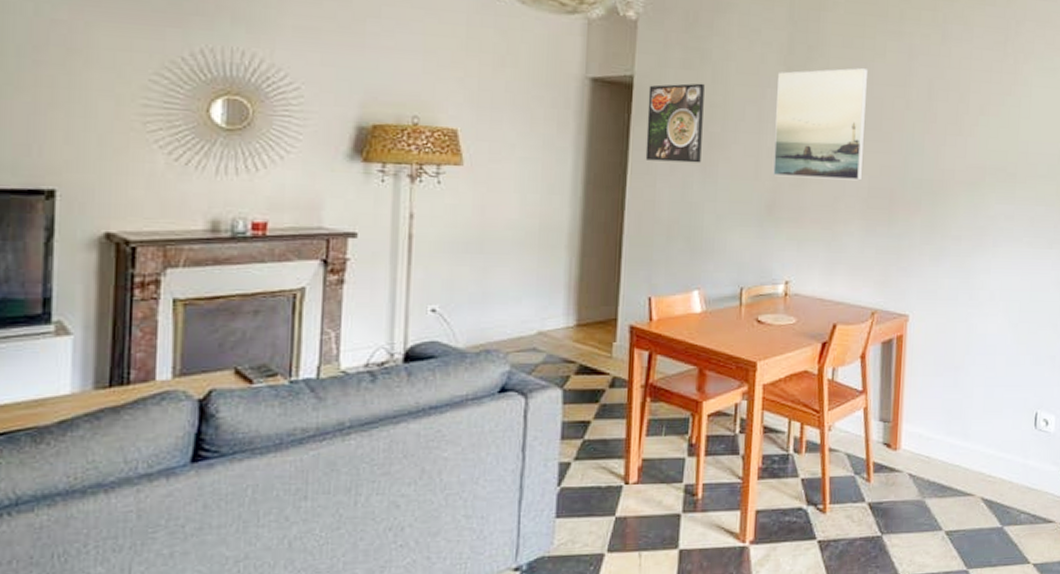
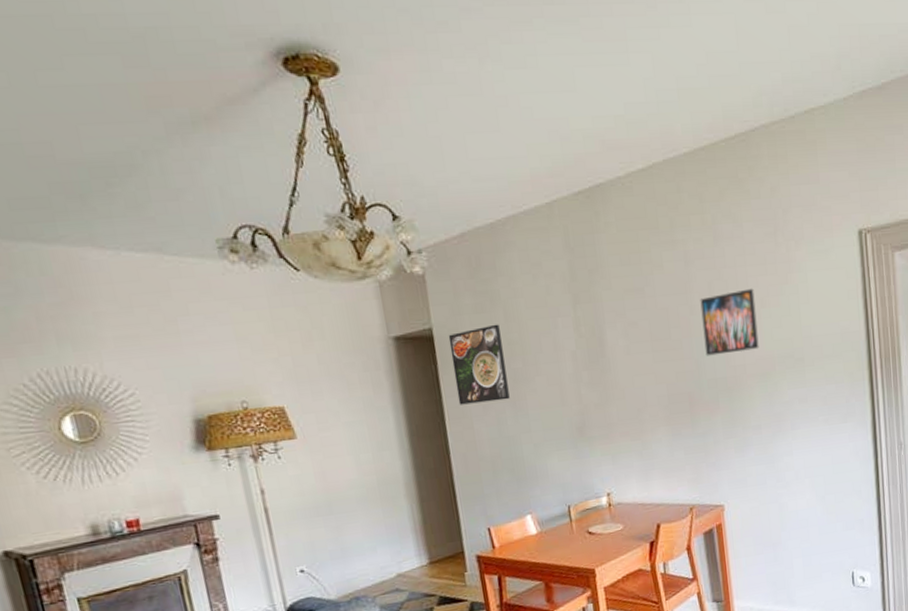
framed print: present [773,67,869,181] -> none [565,281,661,400]
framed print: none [915,93,975,156] -> present [700,288,759,356]

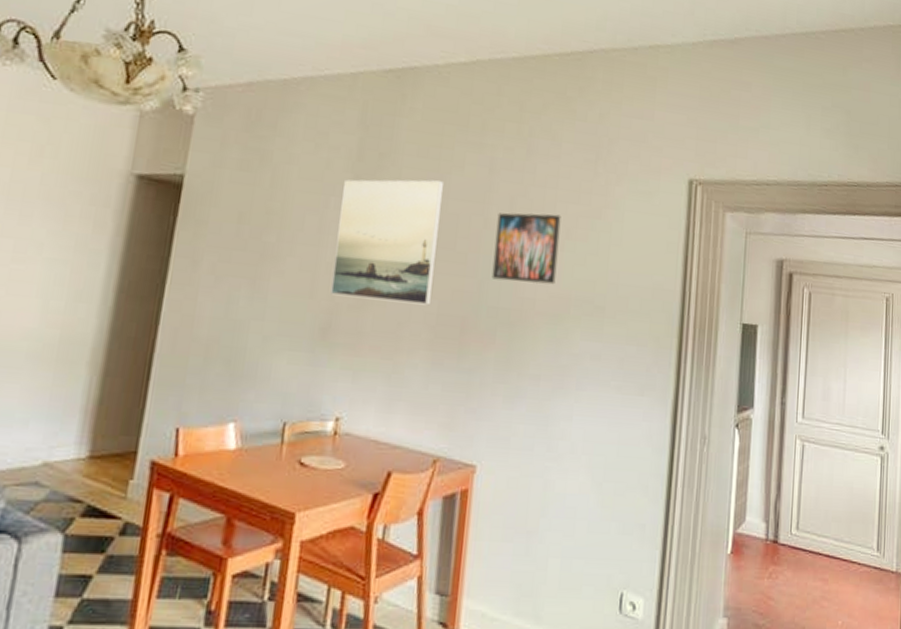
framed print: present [448,324,510,405] -> none [188,186,262,276]
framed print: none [565,281,661,400] -> present [331,179,445,306]

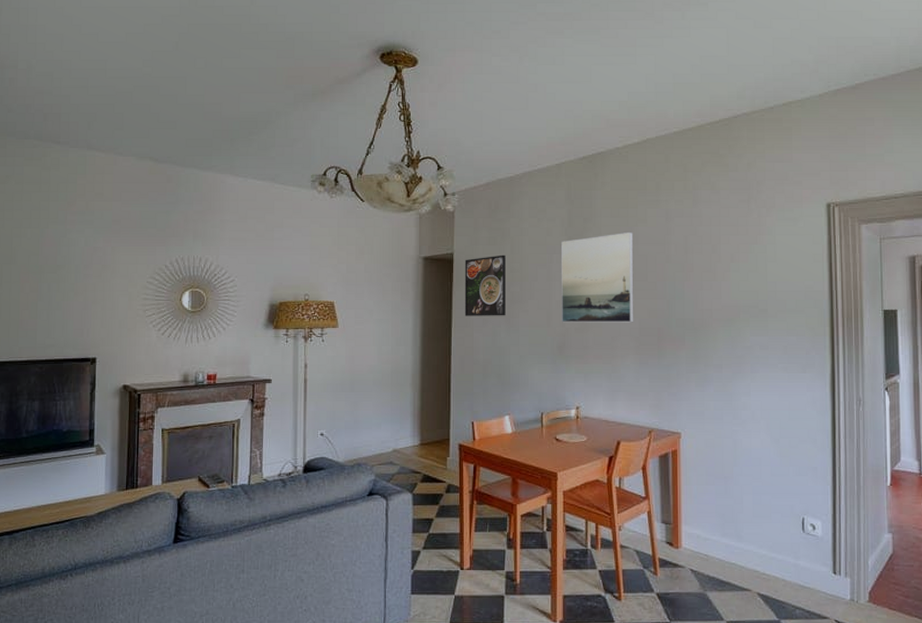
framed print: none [188,186,262,276] -> present [464,255,506,316]
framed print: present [491,212,561,285] -> none [676,245,726,299]

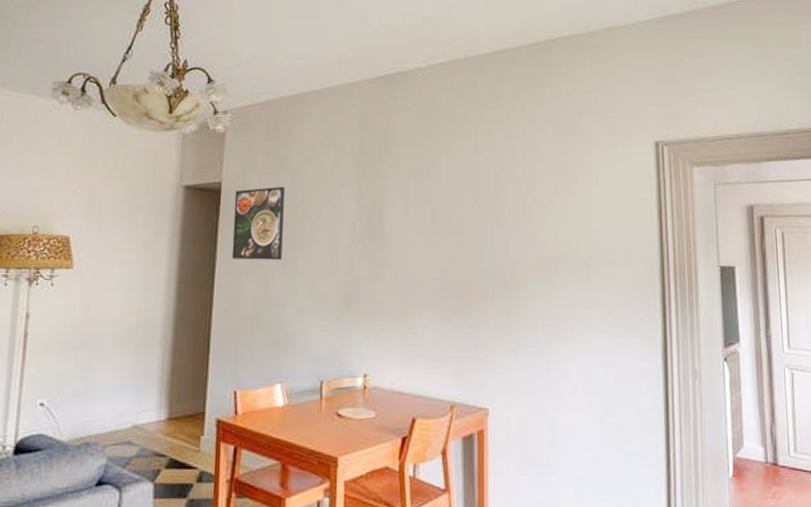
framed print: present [561,231,634,323] -> none [349,165,436,273]

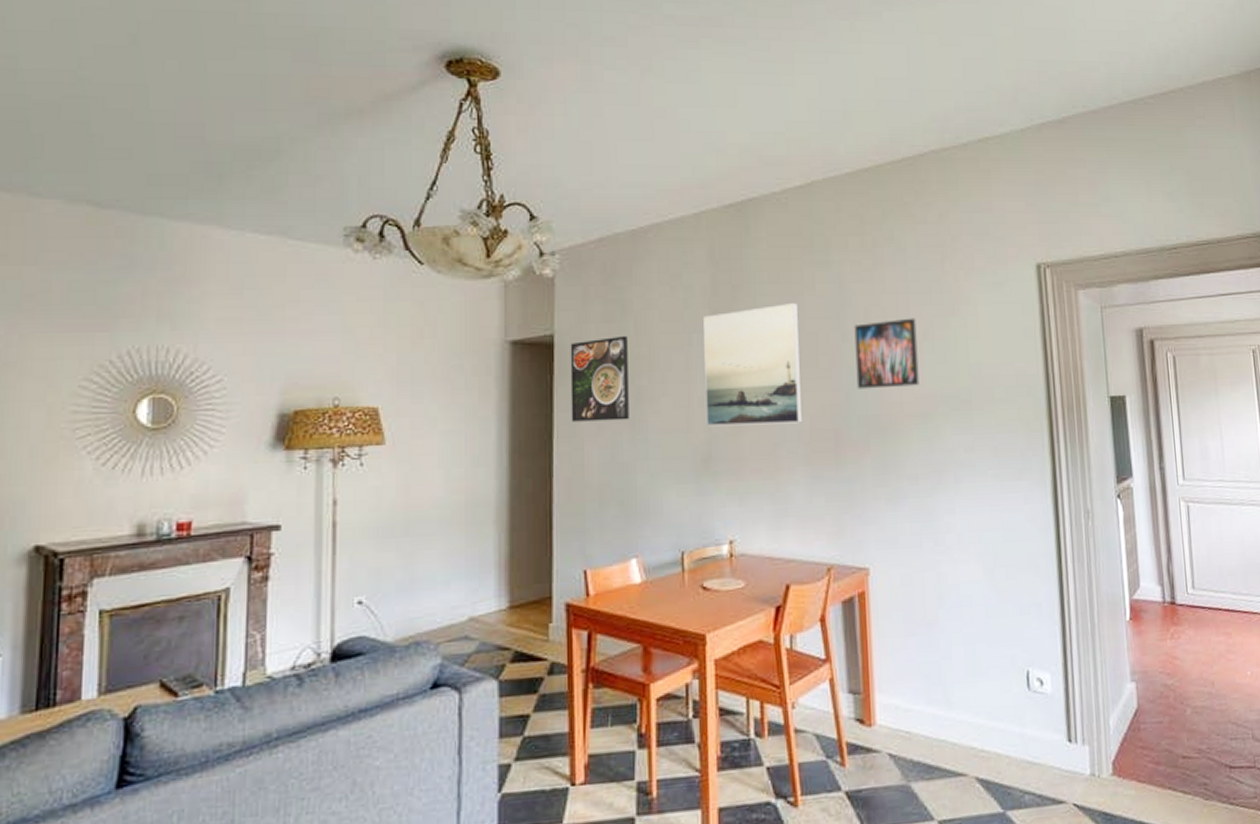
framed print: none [349,165,436,273] -> present [703,302,803,427]
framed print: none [485,184,543,246] -> present [854,318,919,389]

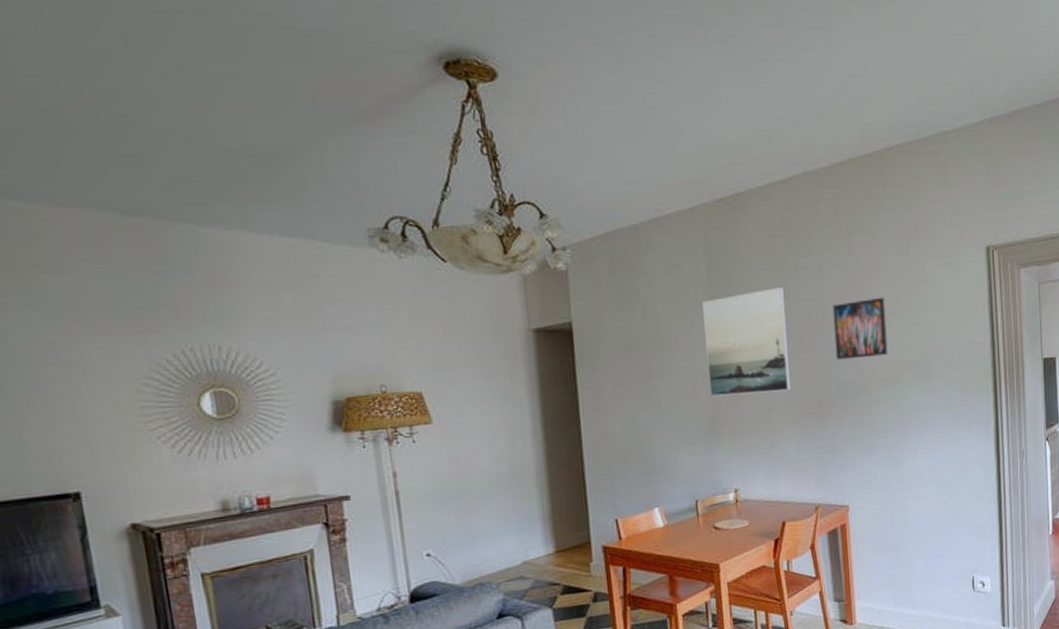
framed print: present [570,335,629,422] -> none [587,321,644,398]

